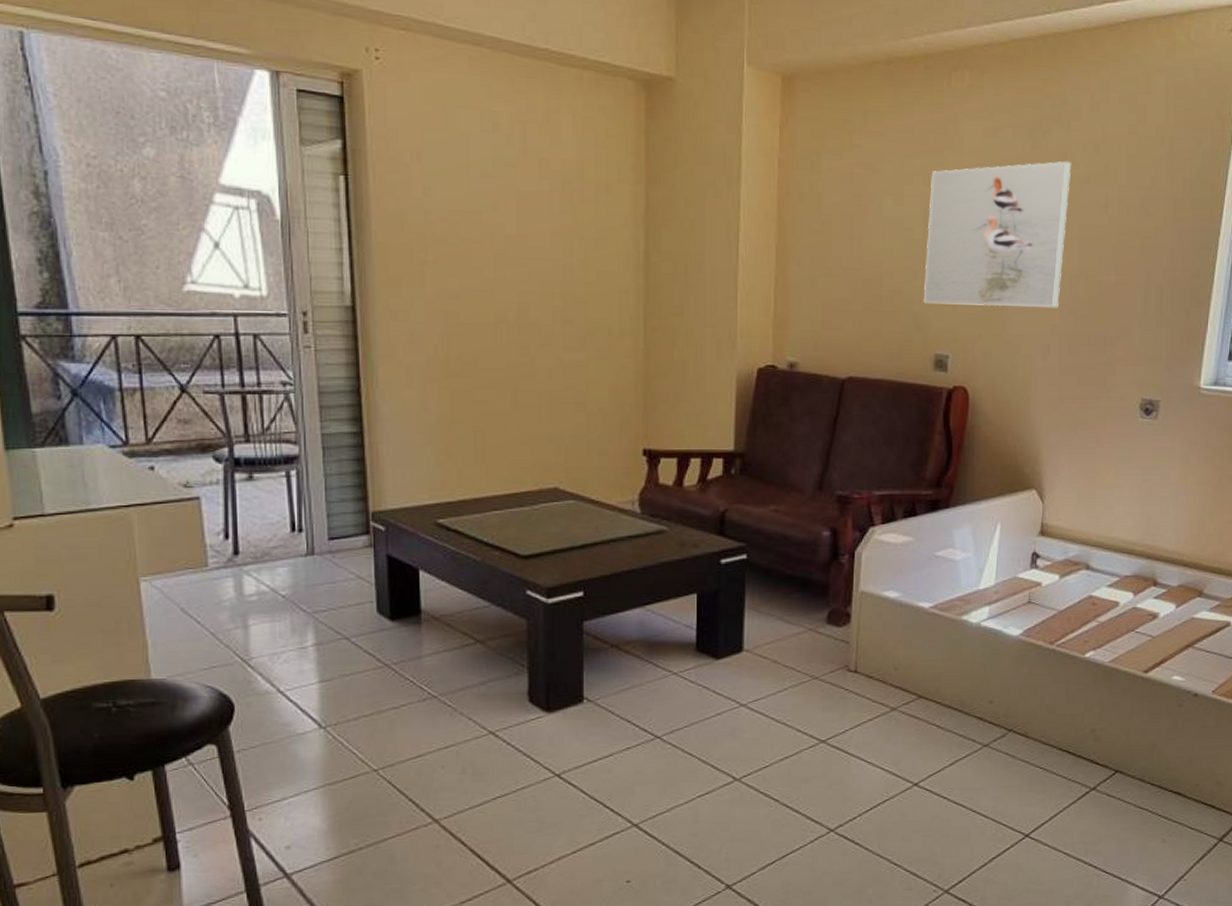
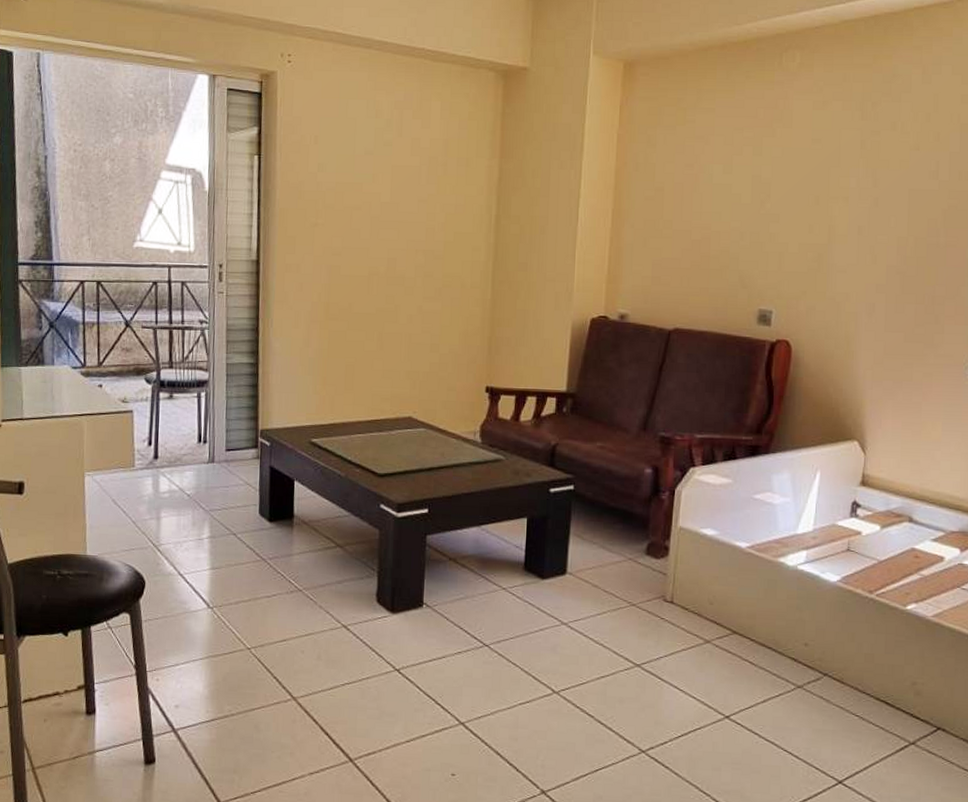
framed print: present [923,161,1072,308] -> none [749,130,902,268]

